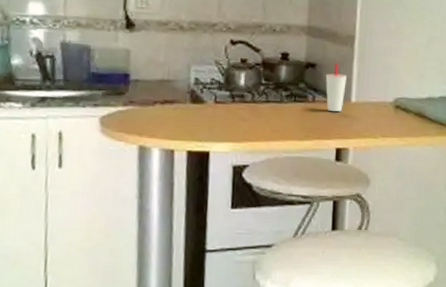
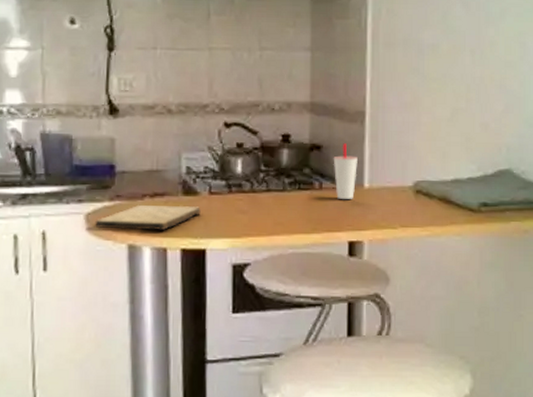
cutting board: none [109,110,206,134] -> present [95,204,201,230]

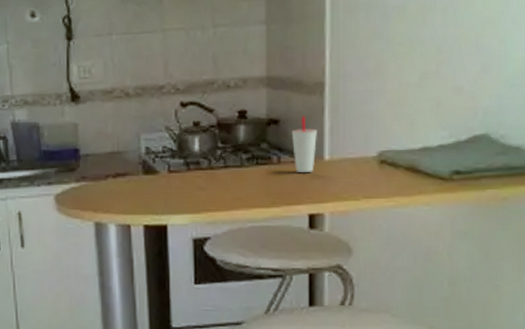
cutting board: present [95,204,201,230] -> none [64,184,161,208]

